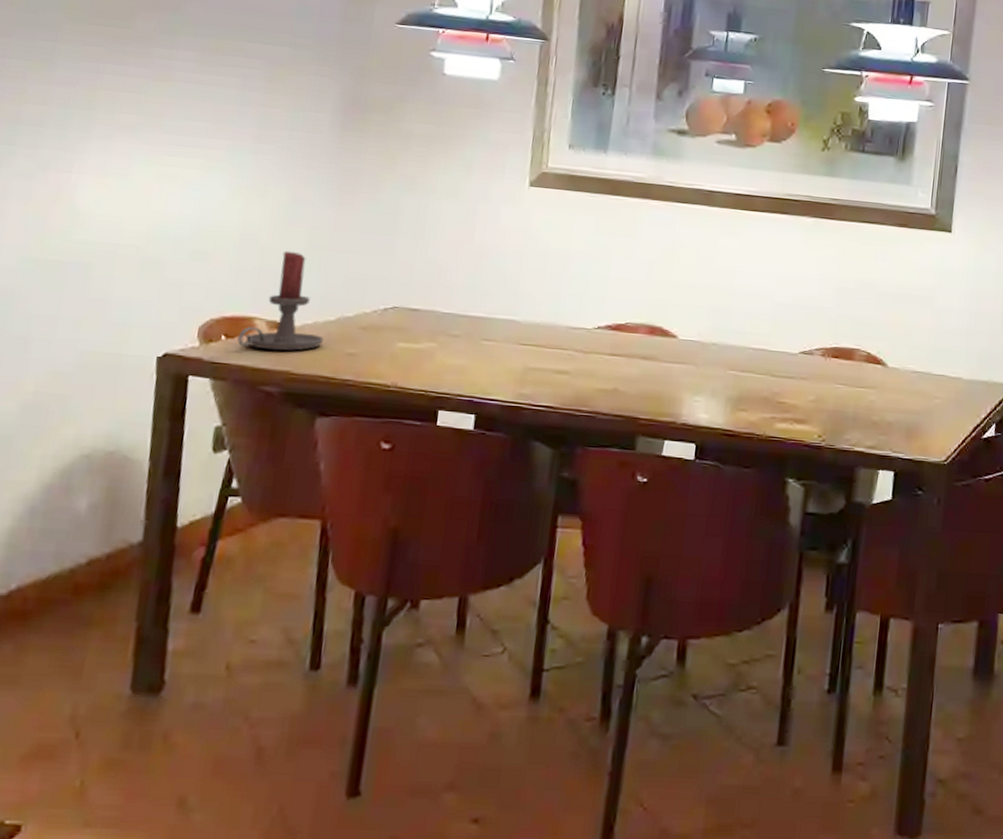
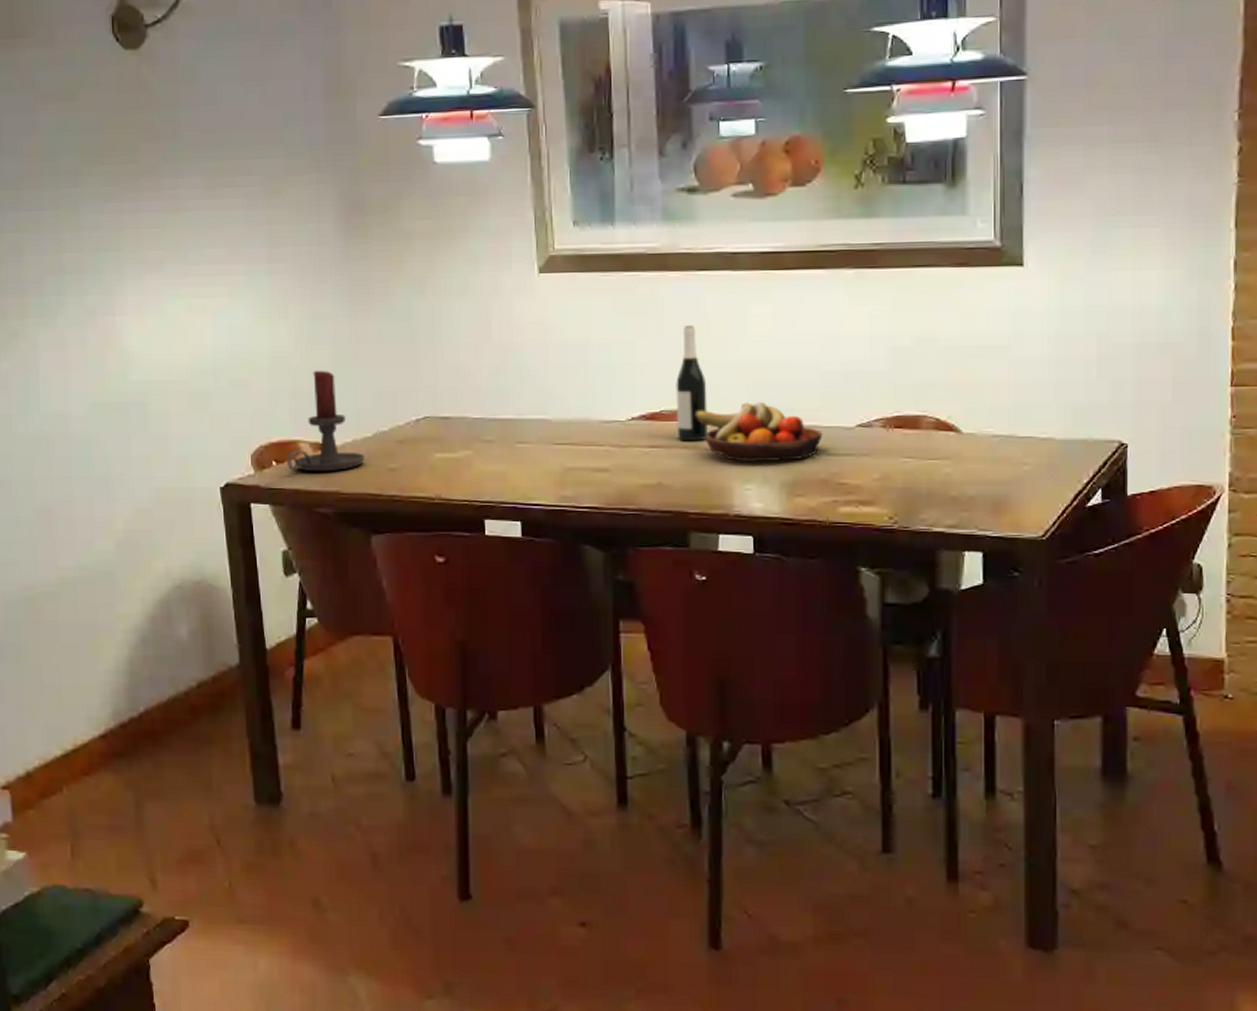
wine bottle: none [639,249,672,354] -> present [676,326,708,441]
fruit bowl: none [657,323,770,379] -> present [695,402,823,462]

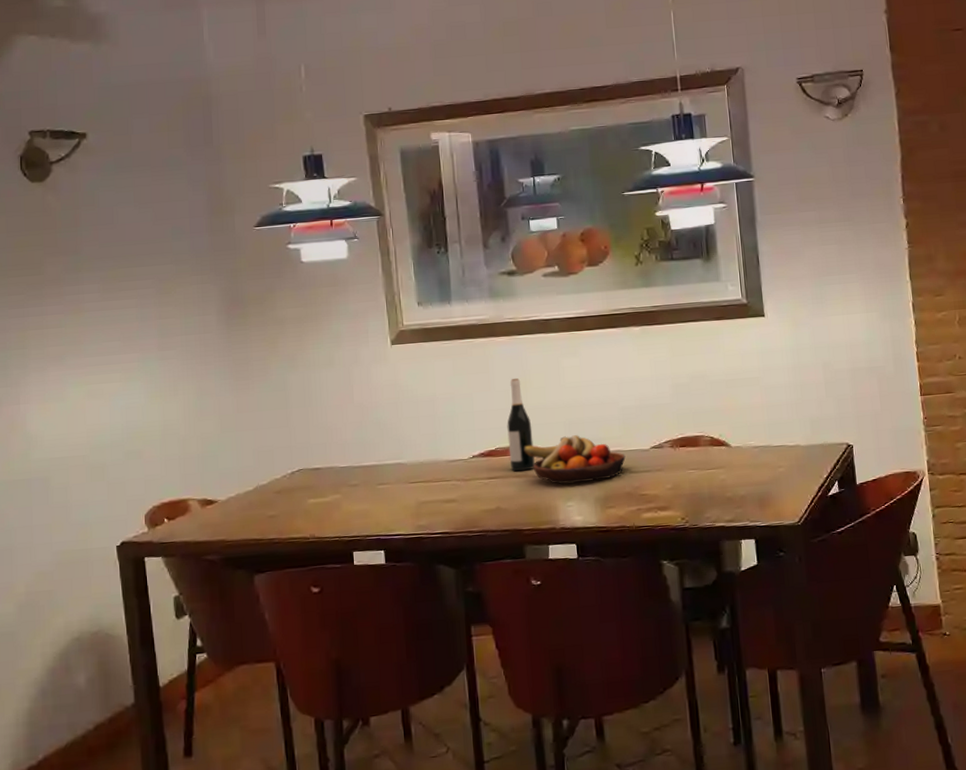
candle holder: present [287,370,365,472] -> none [177,437,247,525]

